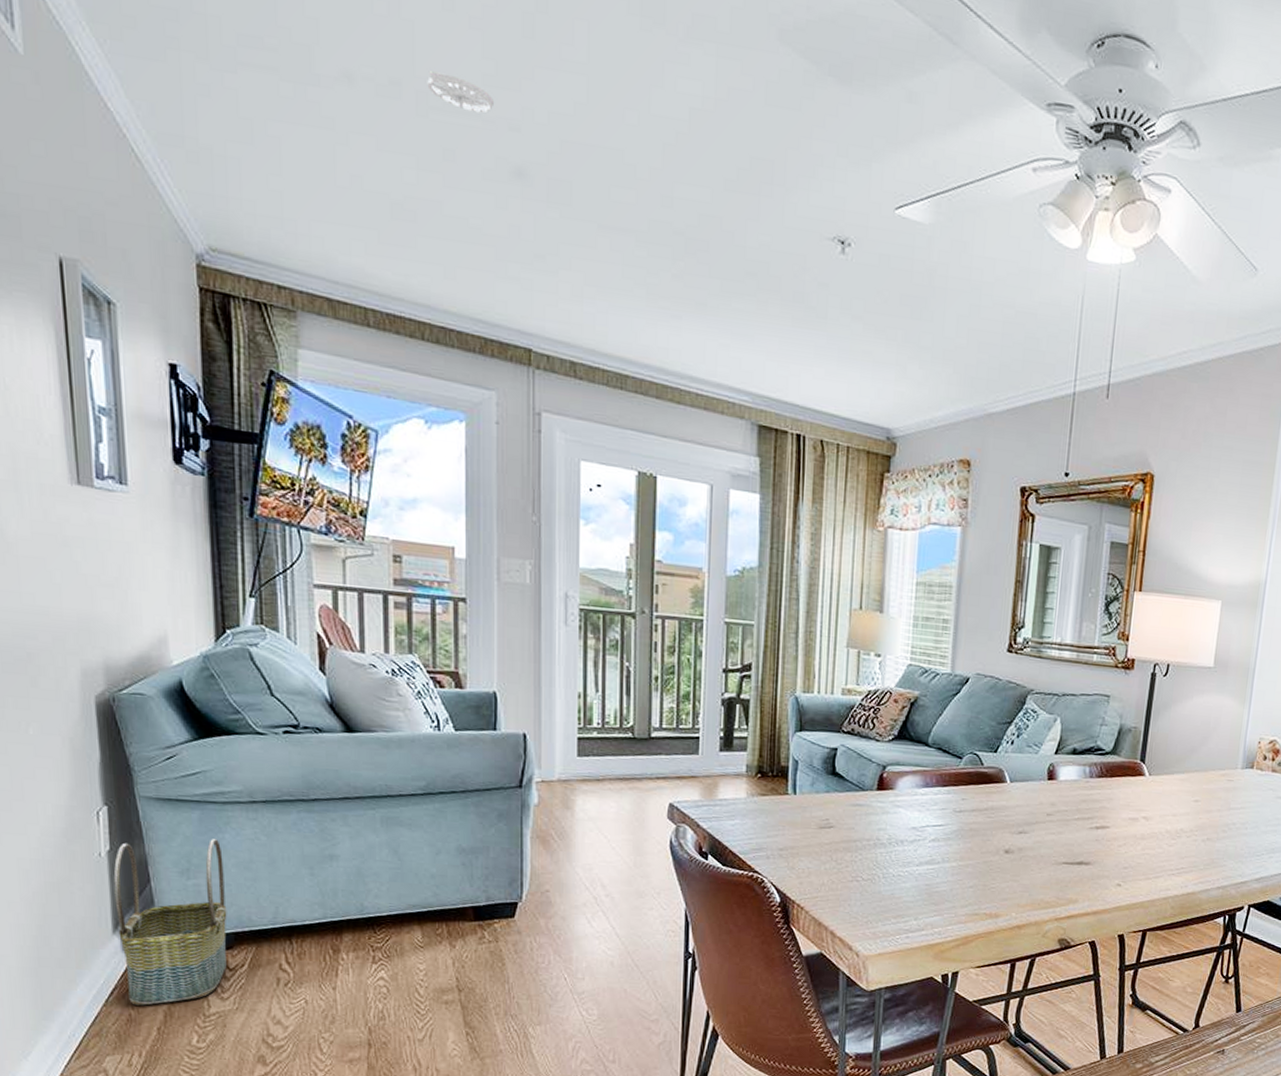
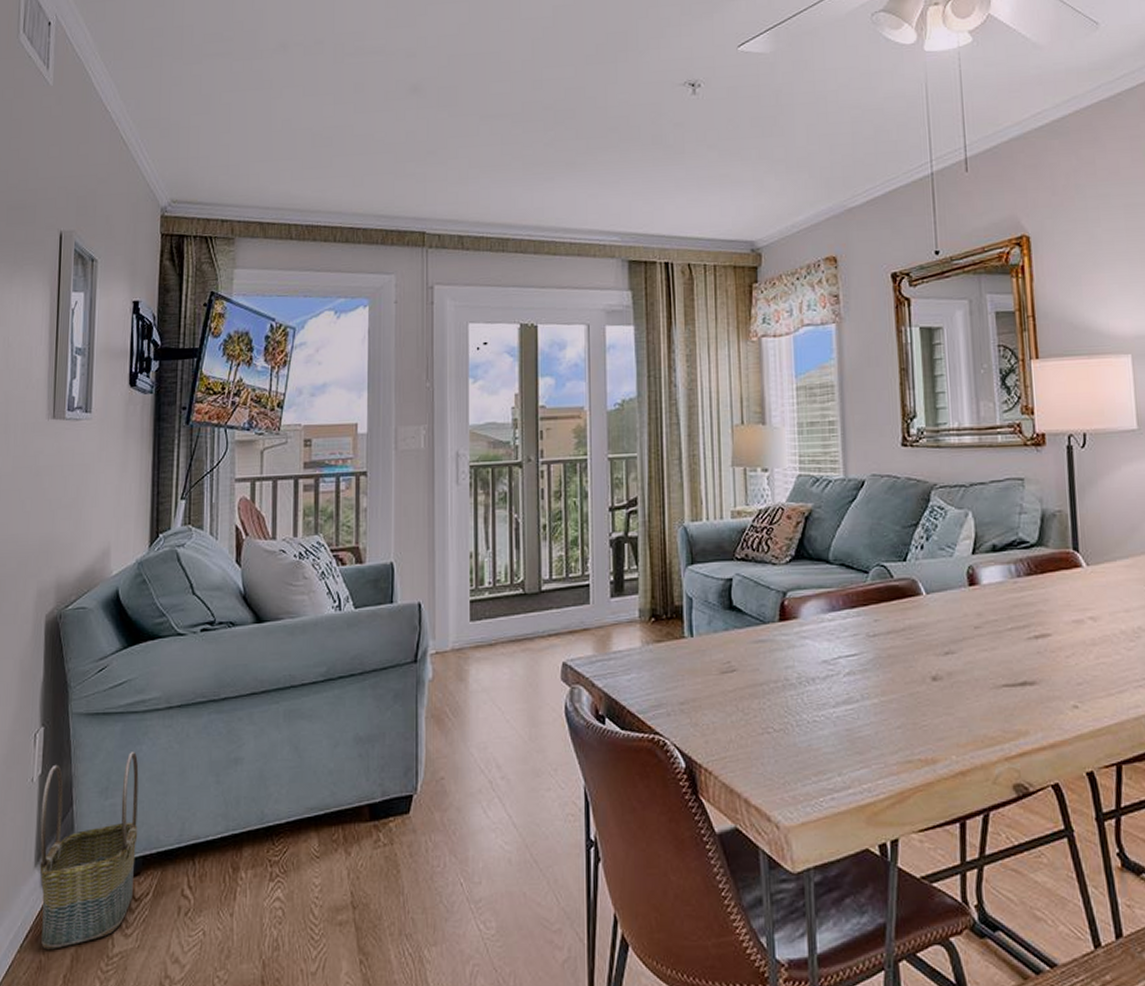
smoke detector: present [427,71,493,113] -> none [343,26,395,51]

